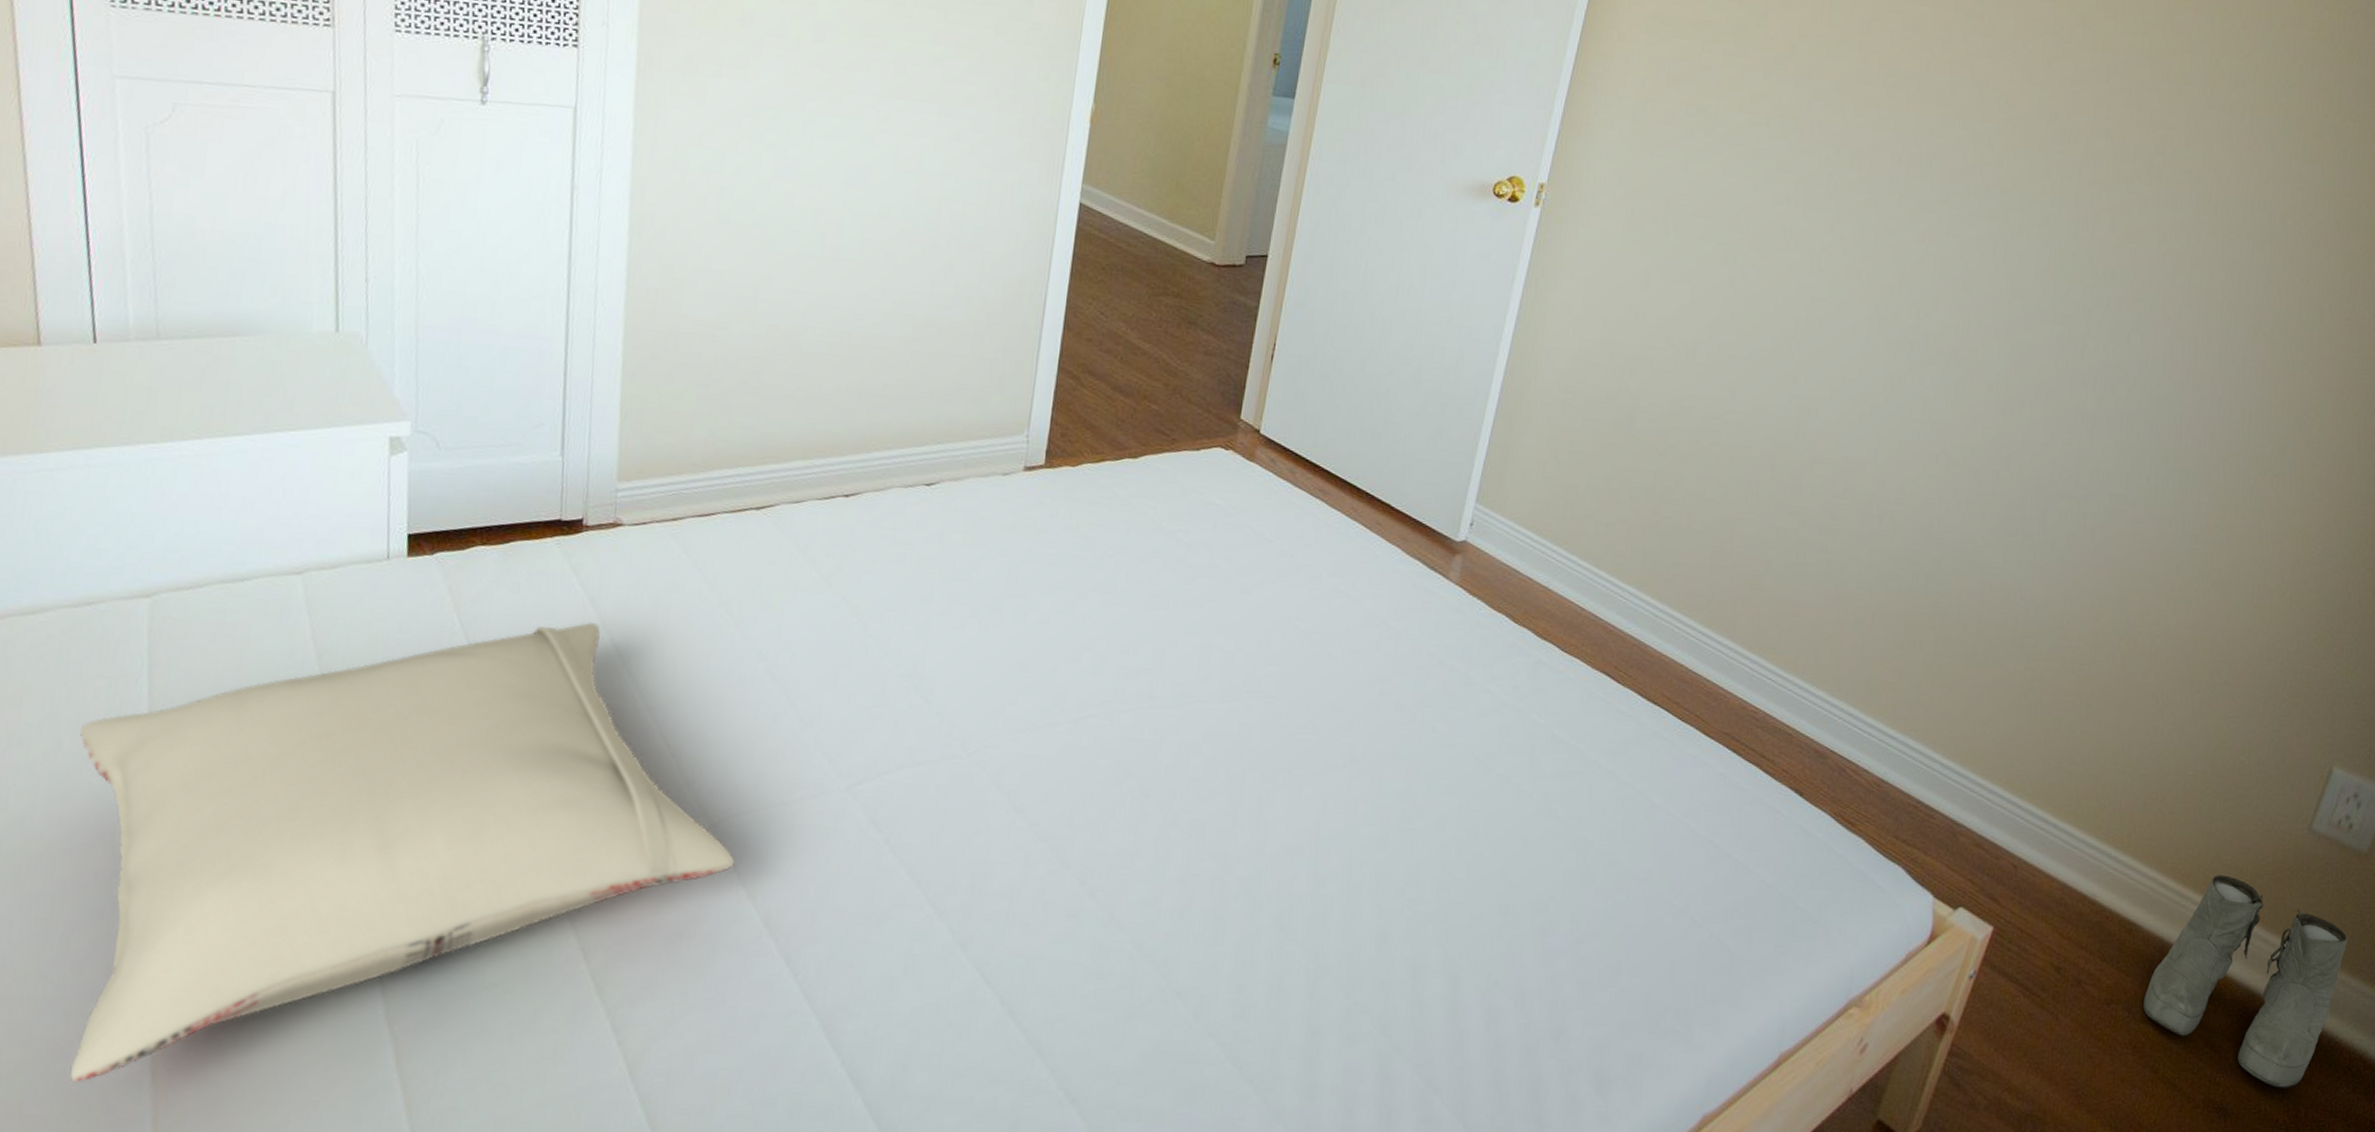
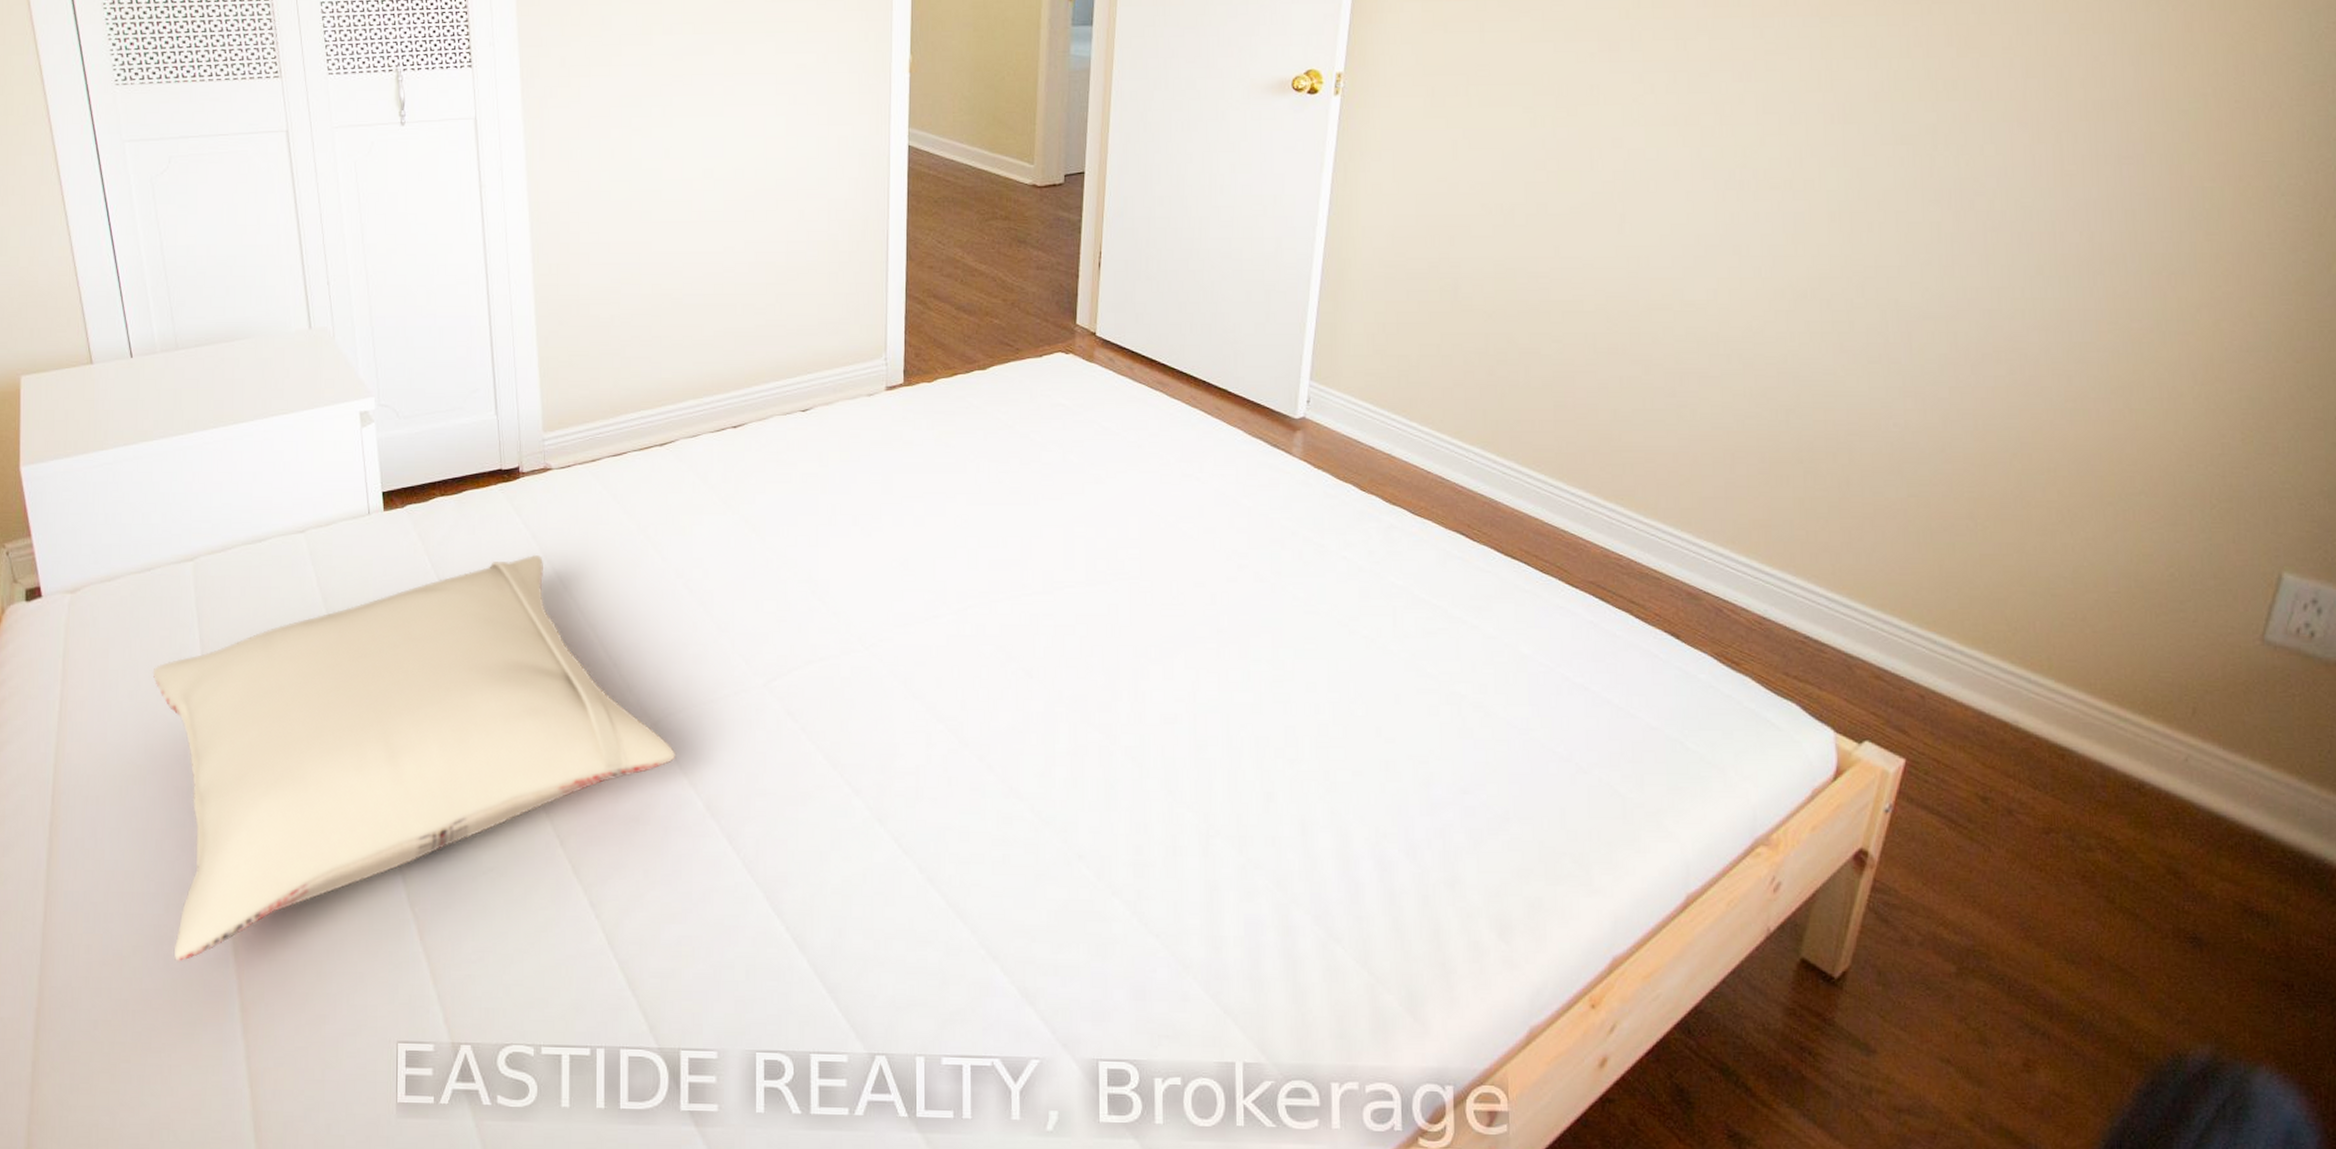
boots: present [2143,874,2347,1088] -> none [2088,693,2325,915]

